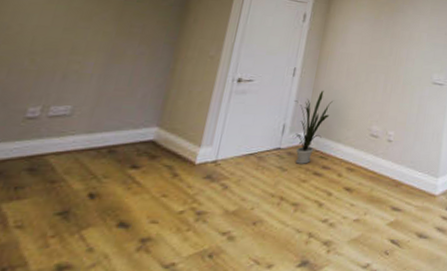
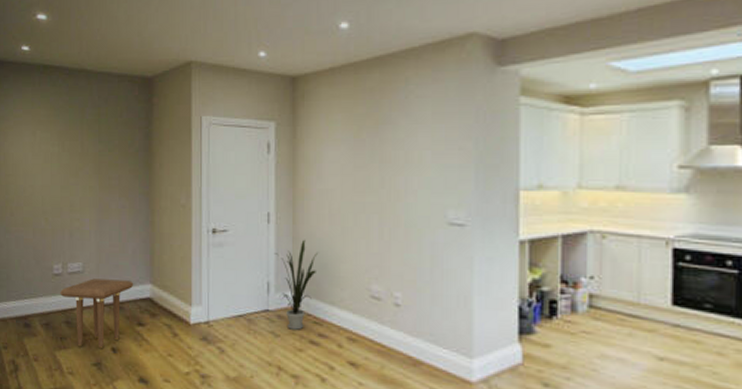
side table: none [29,122,137,196] -> present [60,278,134,349]

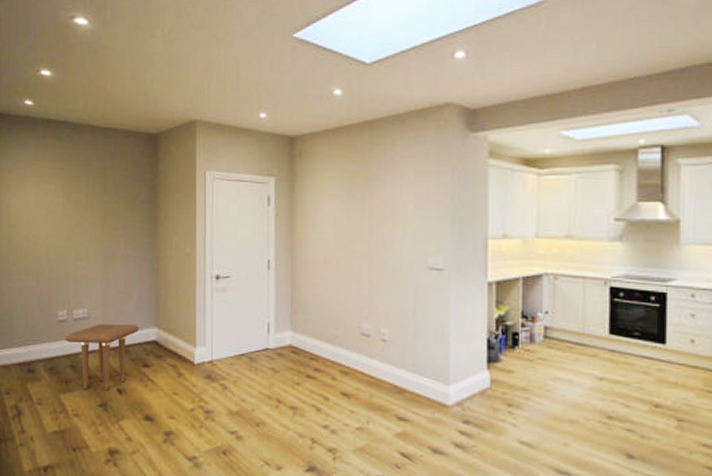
house plant: present [275,239,318,330] -> none [274,283,314,366]

